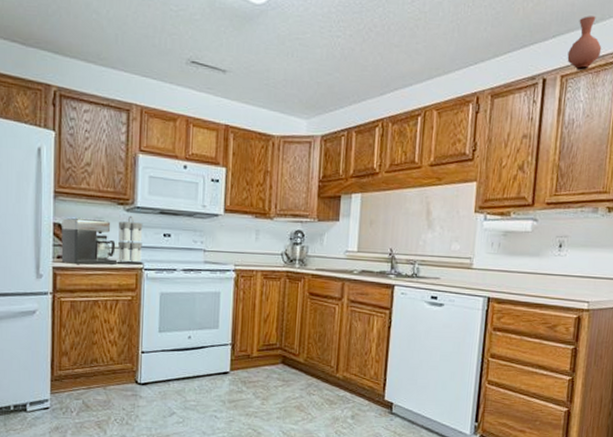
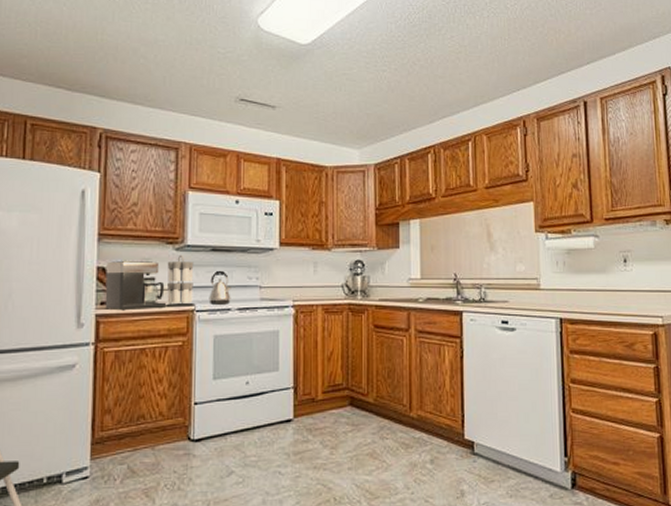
kettle: none [156,233,178,266] -> present [209,271,231,306]
vase: present [567,16,602,71] -> none [603,44,634,92]

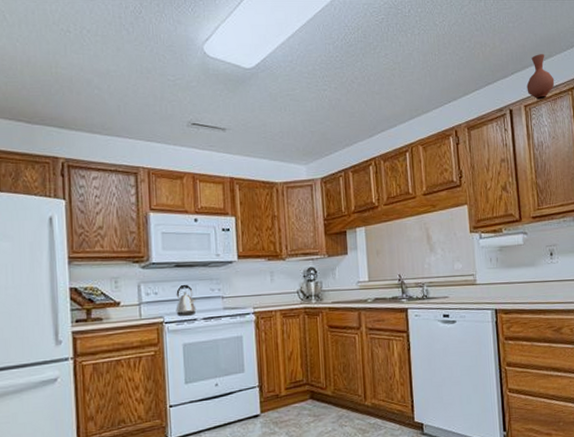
coffee maker: present [105,261,167,311] -> none [78,280,138,327]
spice rack: present [166,254,194,308] -> none [134,272,163,321]
vase: none [603,44,634,92] -> present [526,54,555,100]

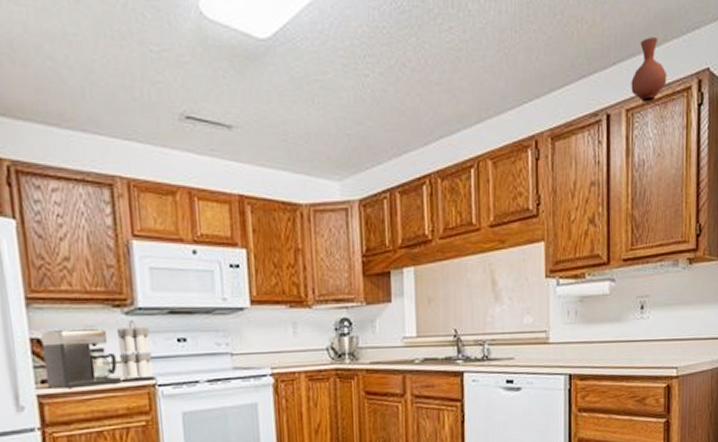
coffee maker: none [78,280,138,327] -> present [41,329,123,390]
spice rack: none [134,272,163,321] -> present [116,319,155,383]
kettle: present [176,285,197,317] -> none [171,337,199,379]

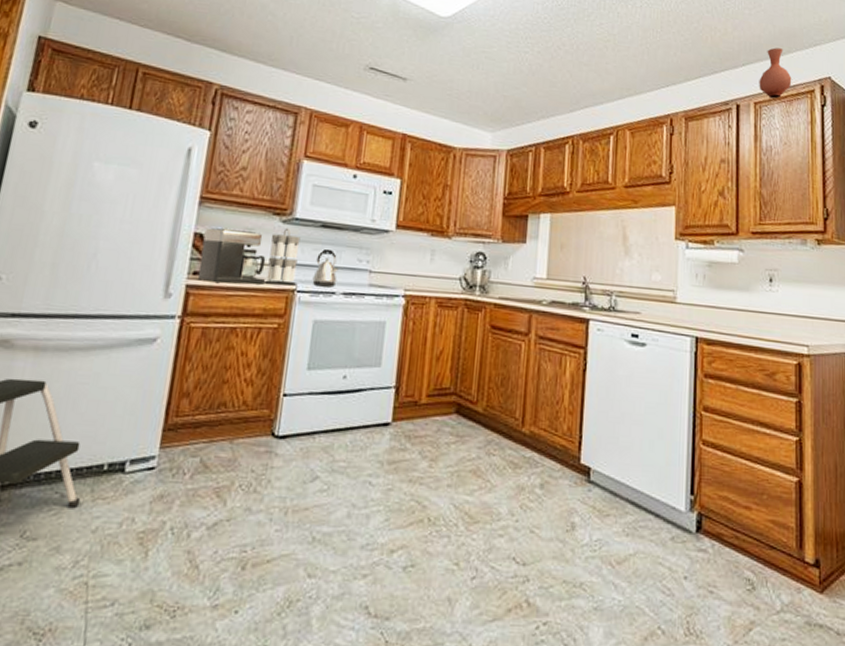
kettle: none [171,337,199,379] -> present [312,250,339,289]

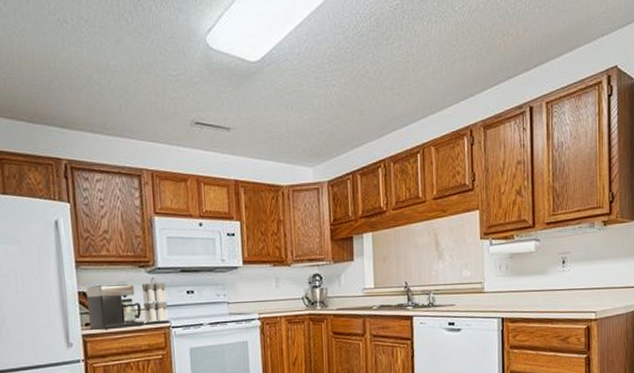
kettle: present [312,250,339,289] -> none [182,290,203,322]
vase: present [759,47,792,99] -> none [550,44,581,96]

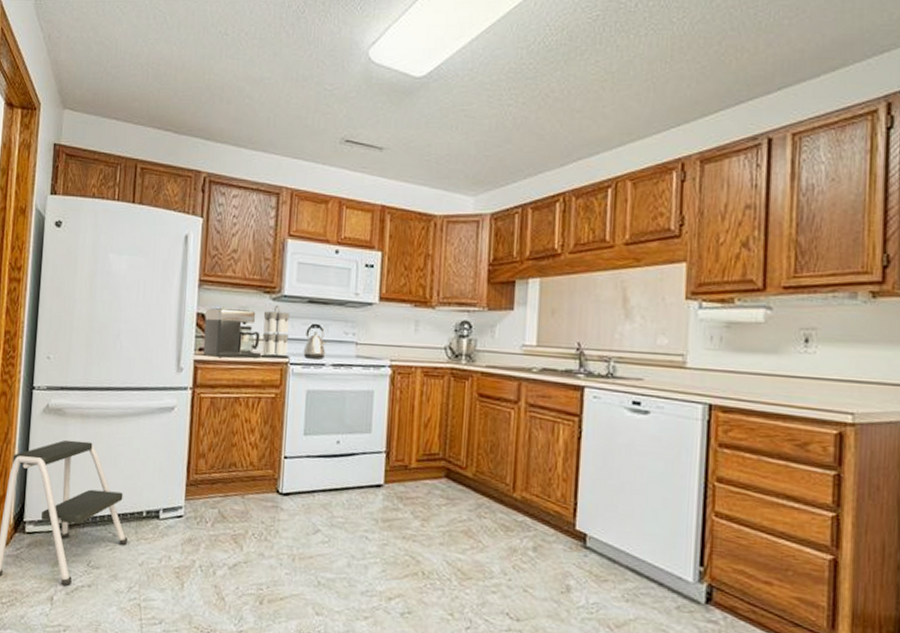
kettle: none [182,290,203,322] -> present [303,324,327,361]

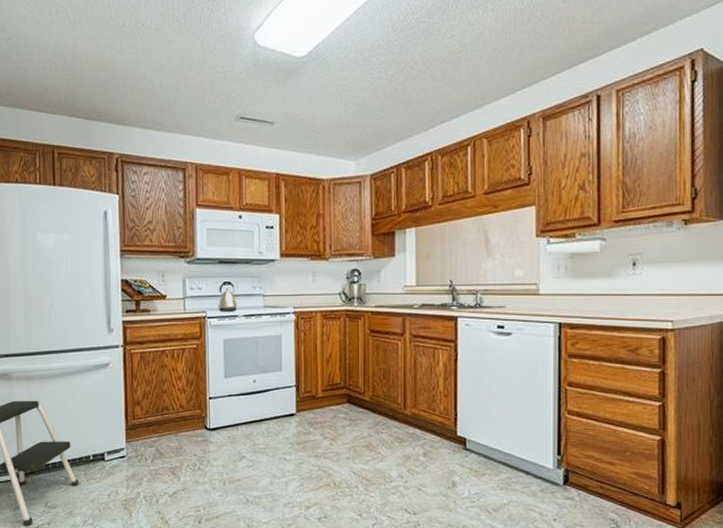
coffee maker: present [203,308,262,360] -> none [129,274,182,318]
spice rack: present [260,305,290,360] -> none [180,267,206,315]

